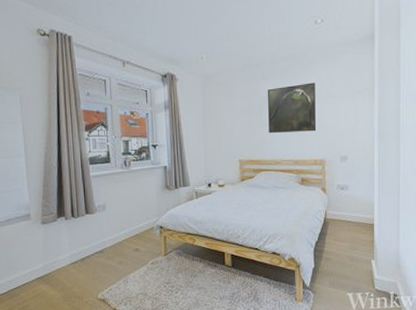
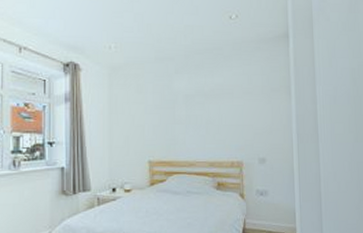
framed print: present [267,82,316,134] -> none [180,79,232,132]

